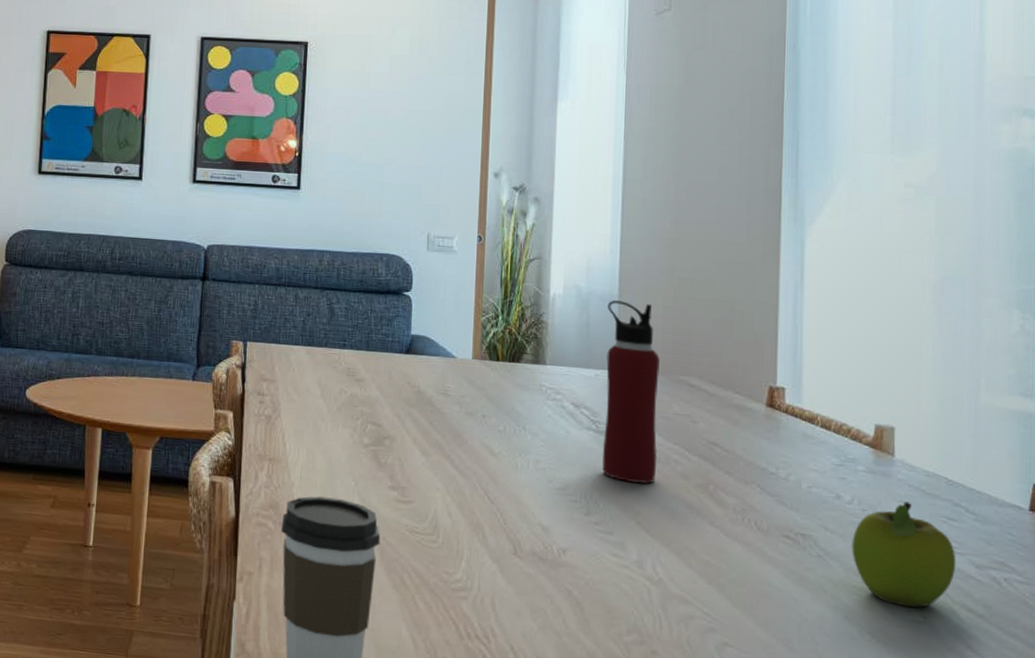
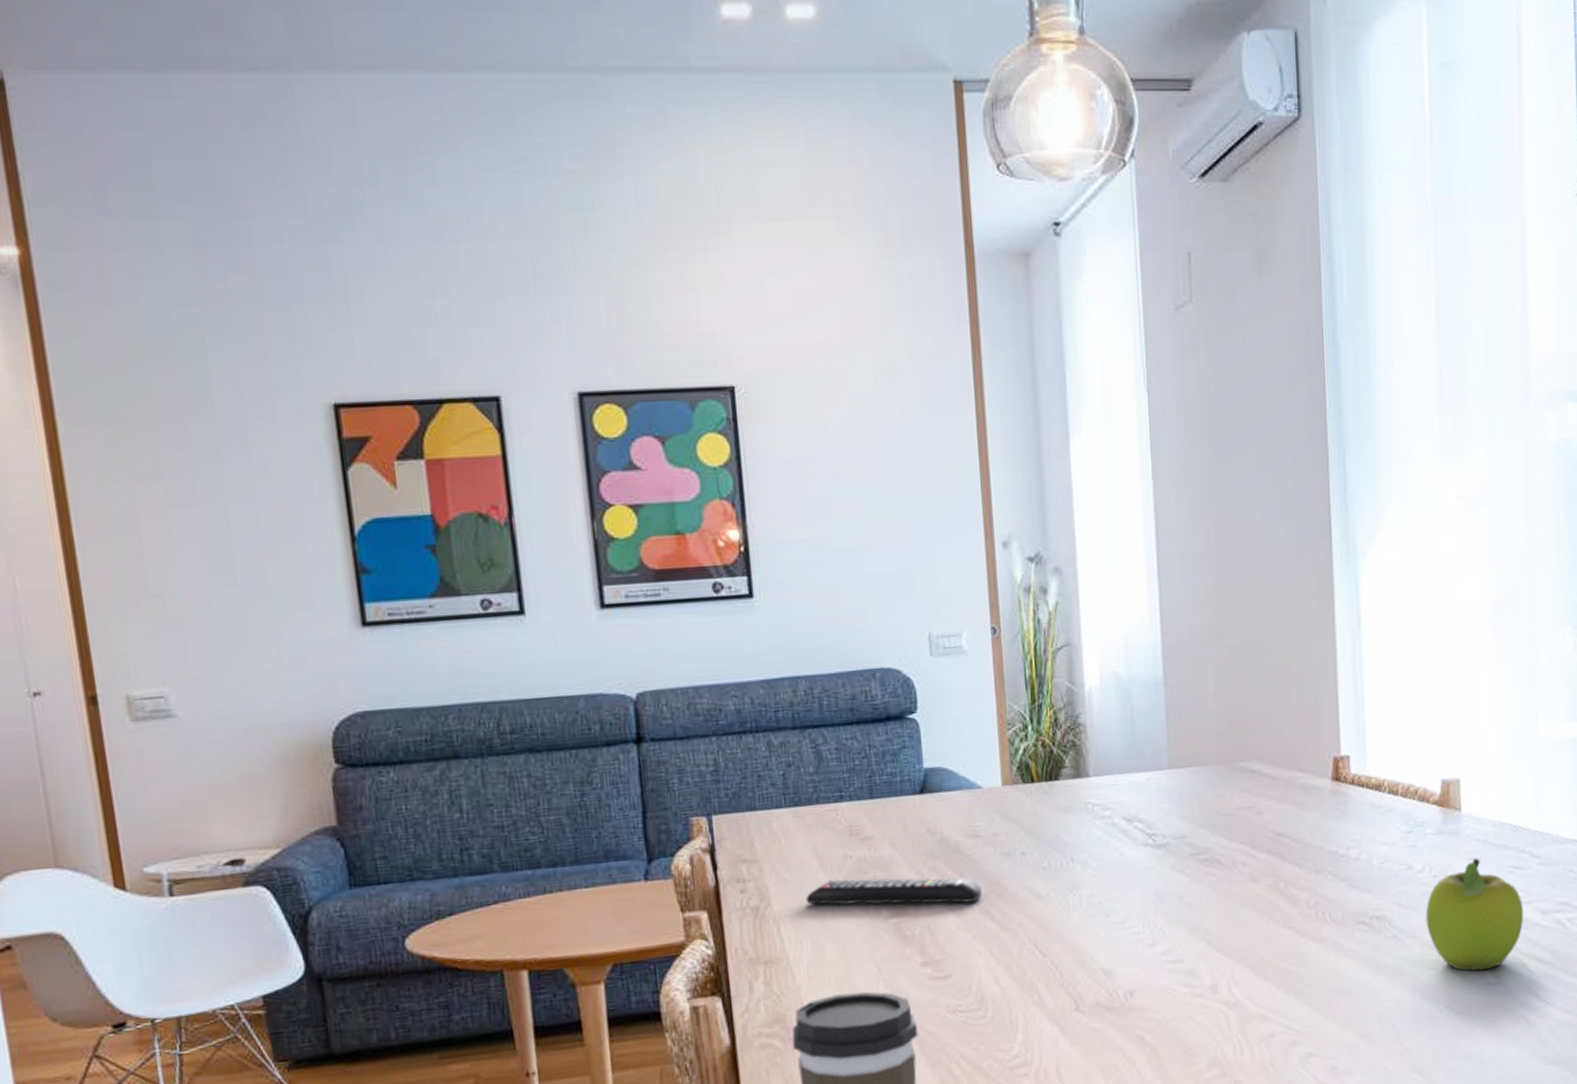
remote control: none [306,407,446,448] -> present [805,877,982,905]
water bottle: present [601,300,660,484] -> none [1152,682,1223,898]

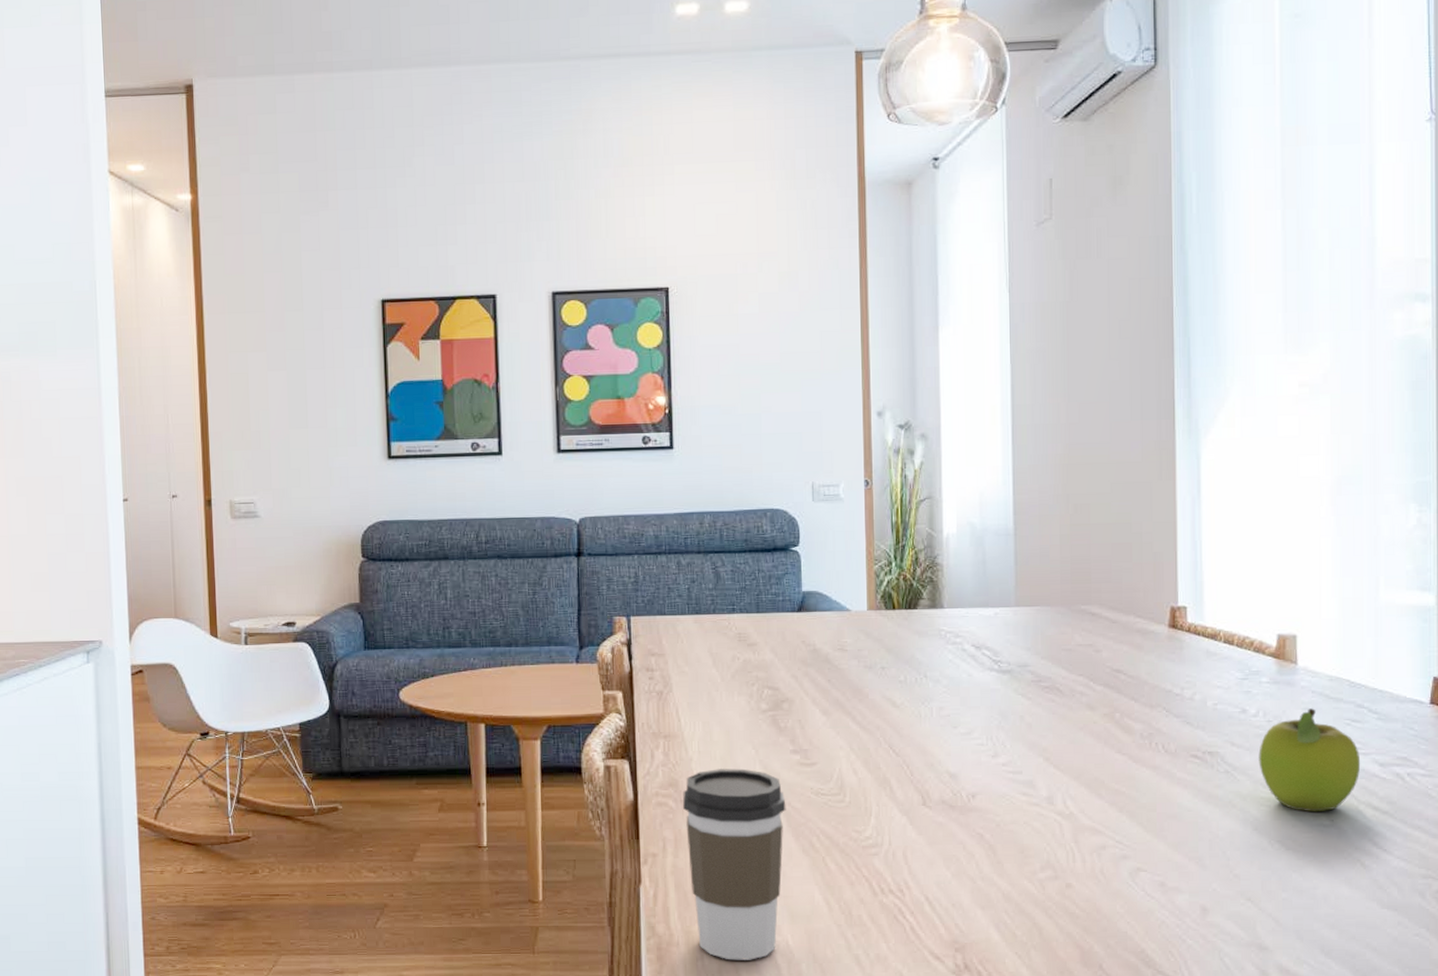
remote control: present [805,877,982,905] -> none [700,676,846,705]

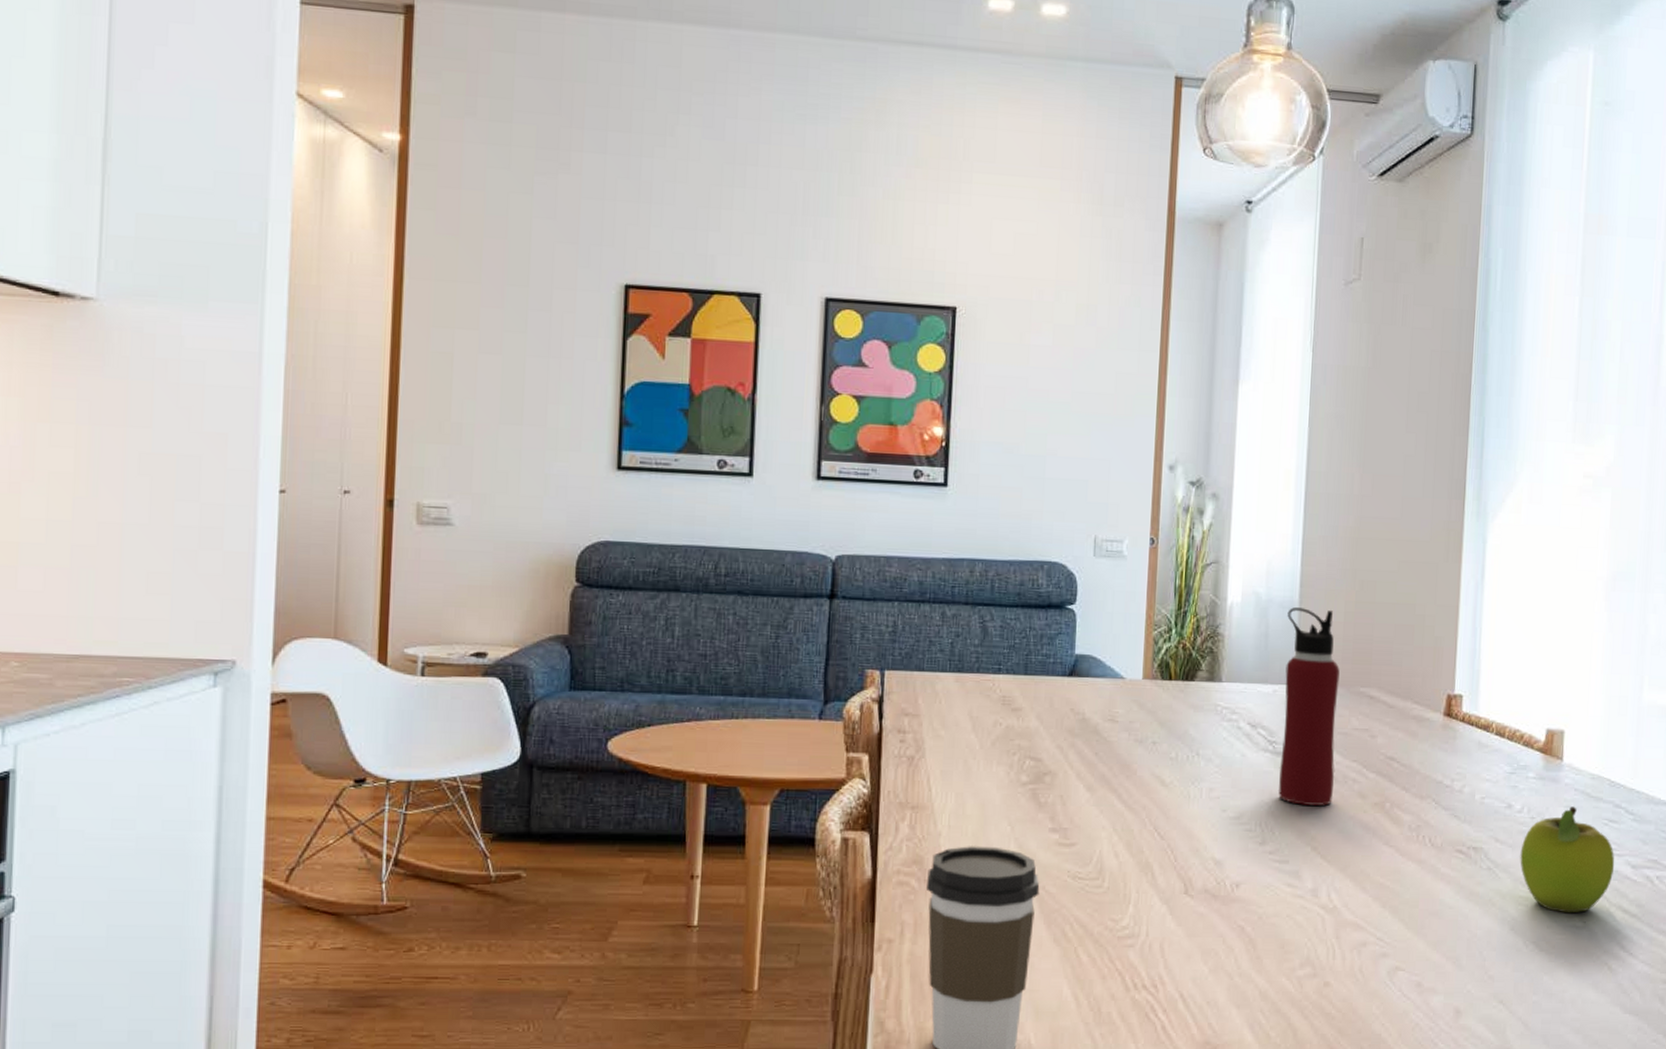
water bottle: none [1003,534,1062,719] -> present [1278,607,1340,806]

